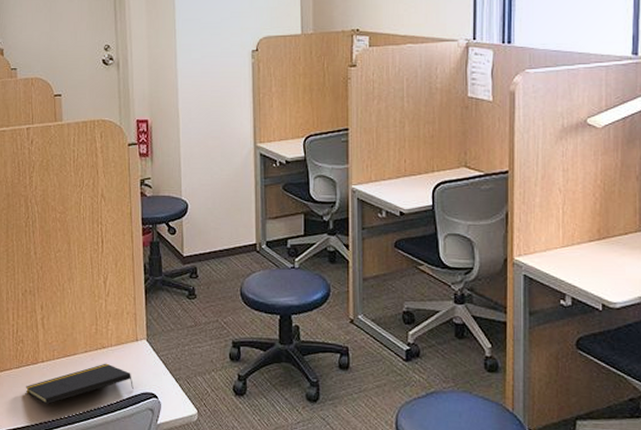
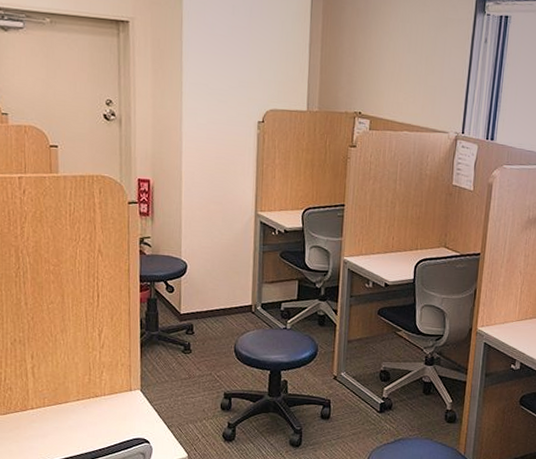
notepad: present [25,363,133,405] -> none [13,411,126,449]

